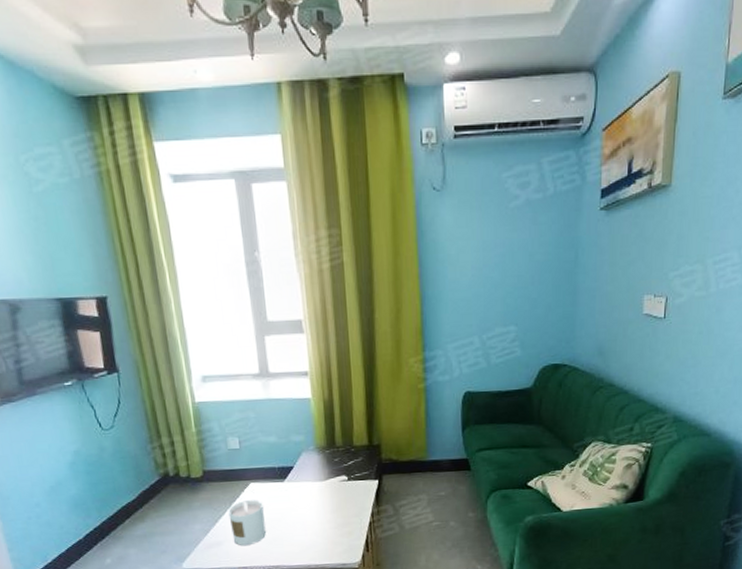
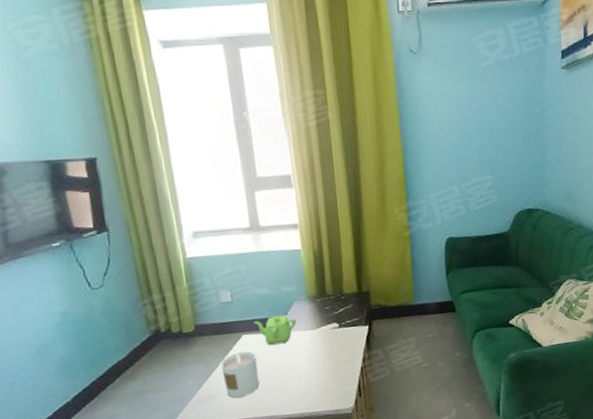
teapot: none [260,465,305,496] -> present [253,315,297,346]

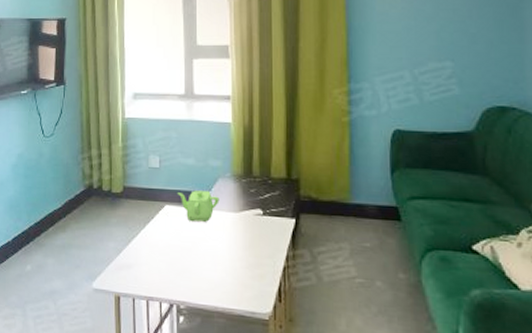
candle: present [221,351,259,399] -> none [141,222,175,274]

